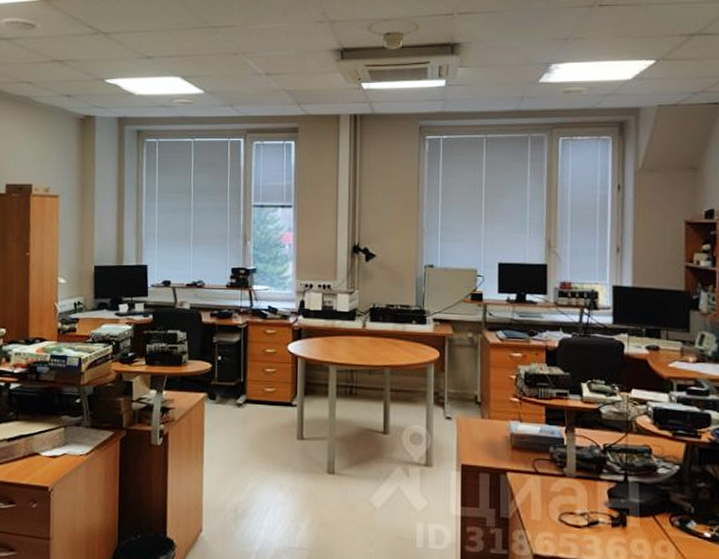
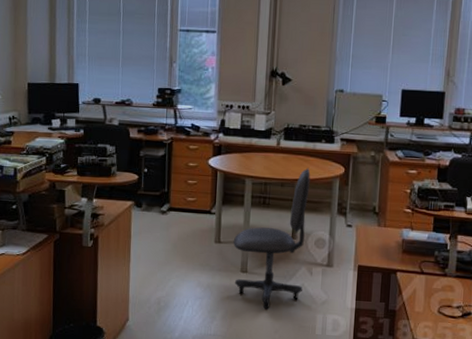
office chair: none [317,352,401,518] -> present [233,168,311,309]

